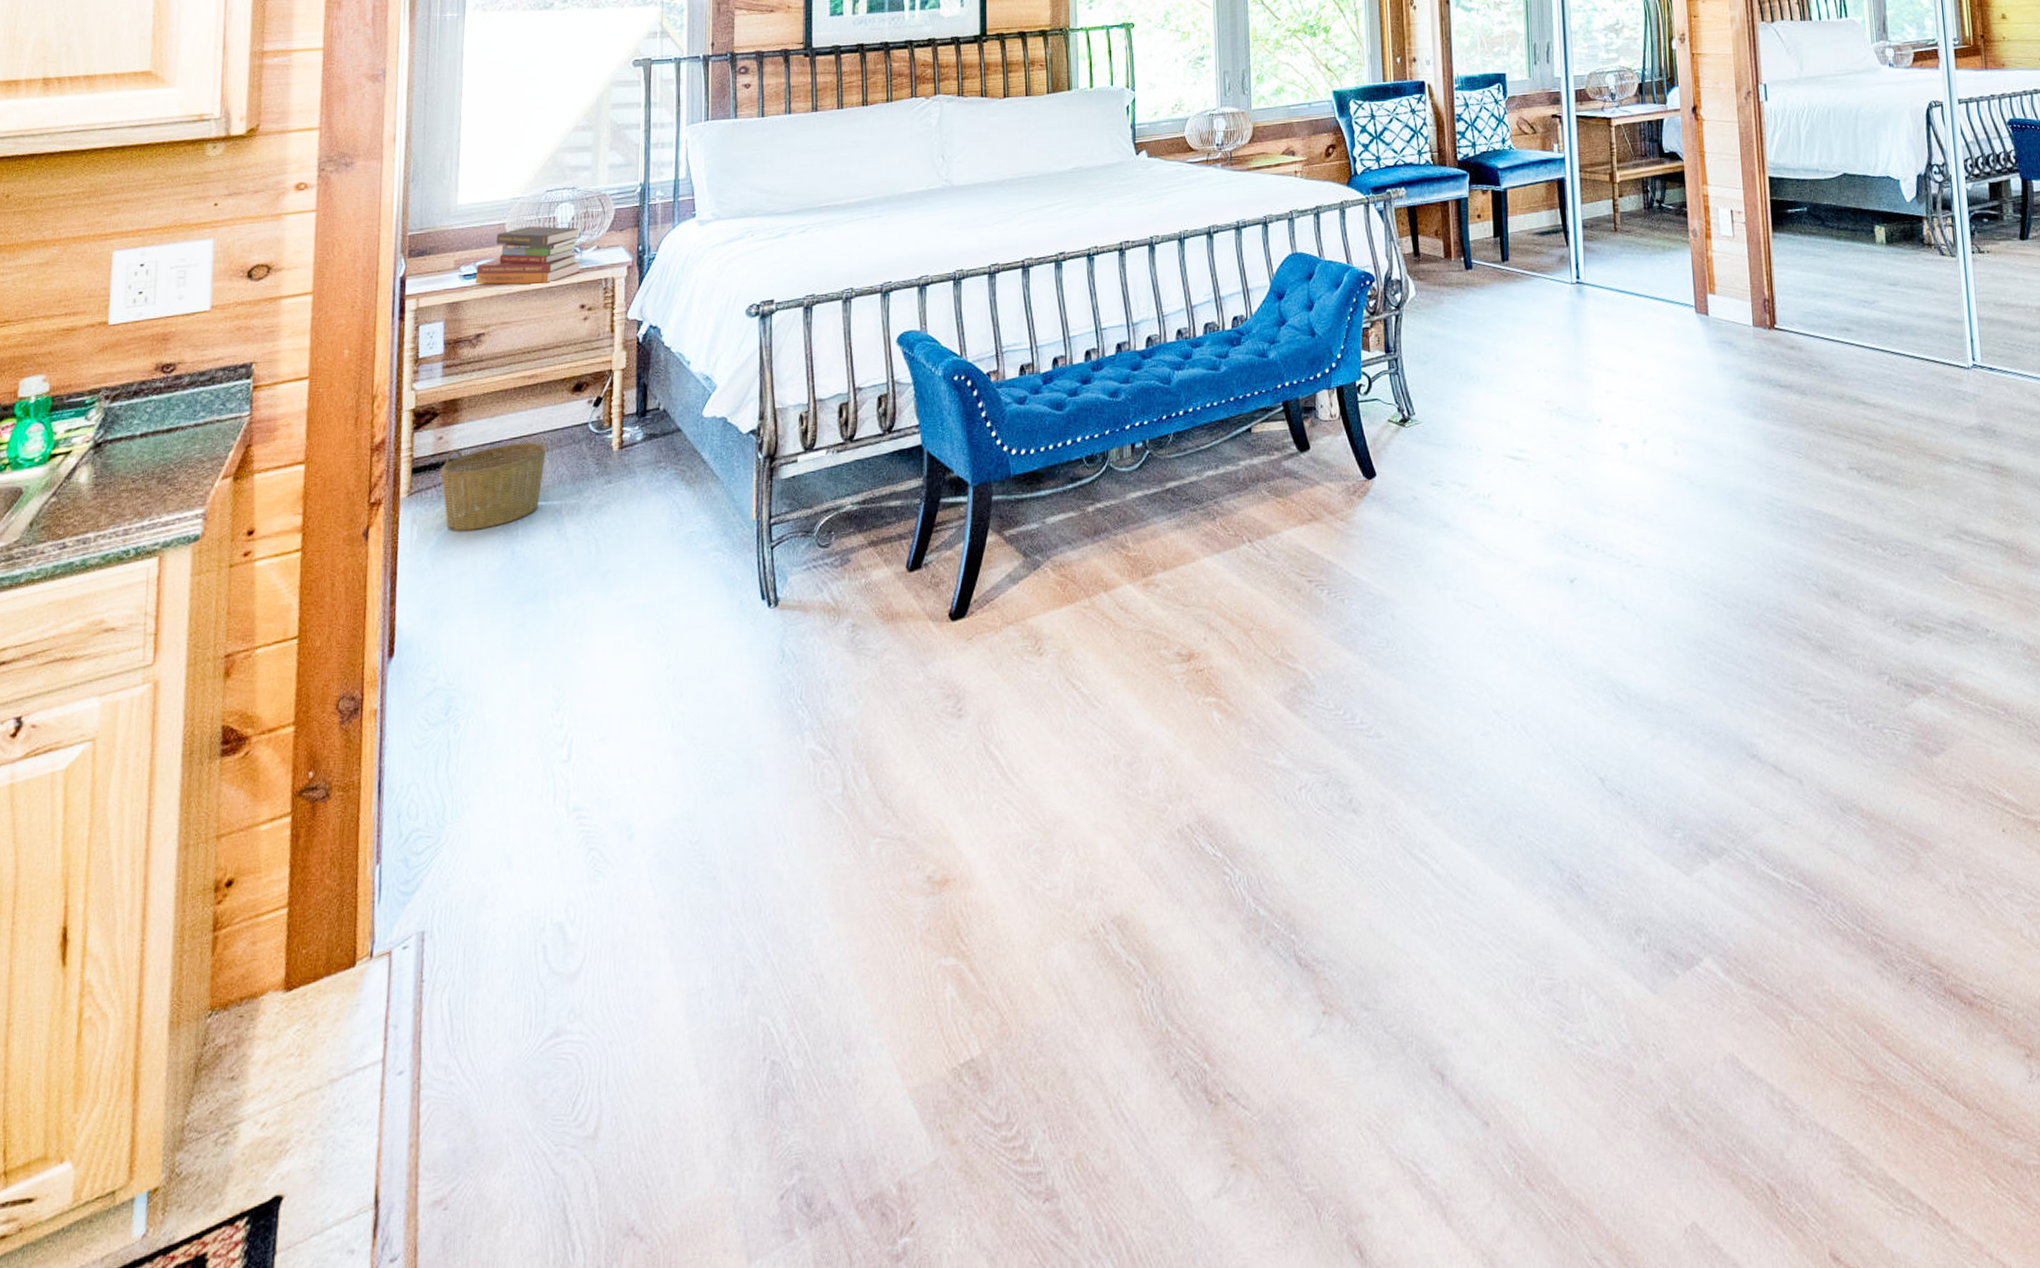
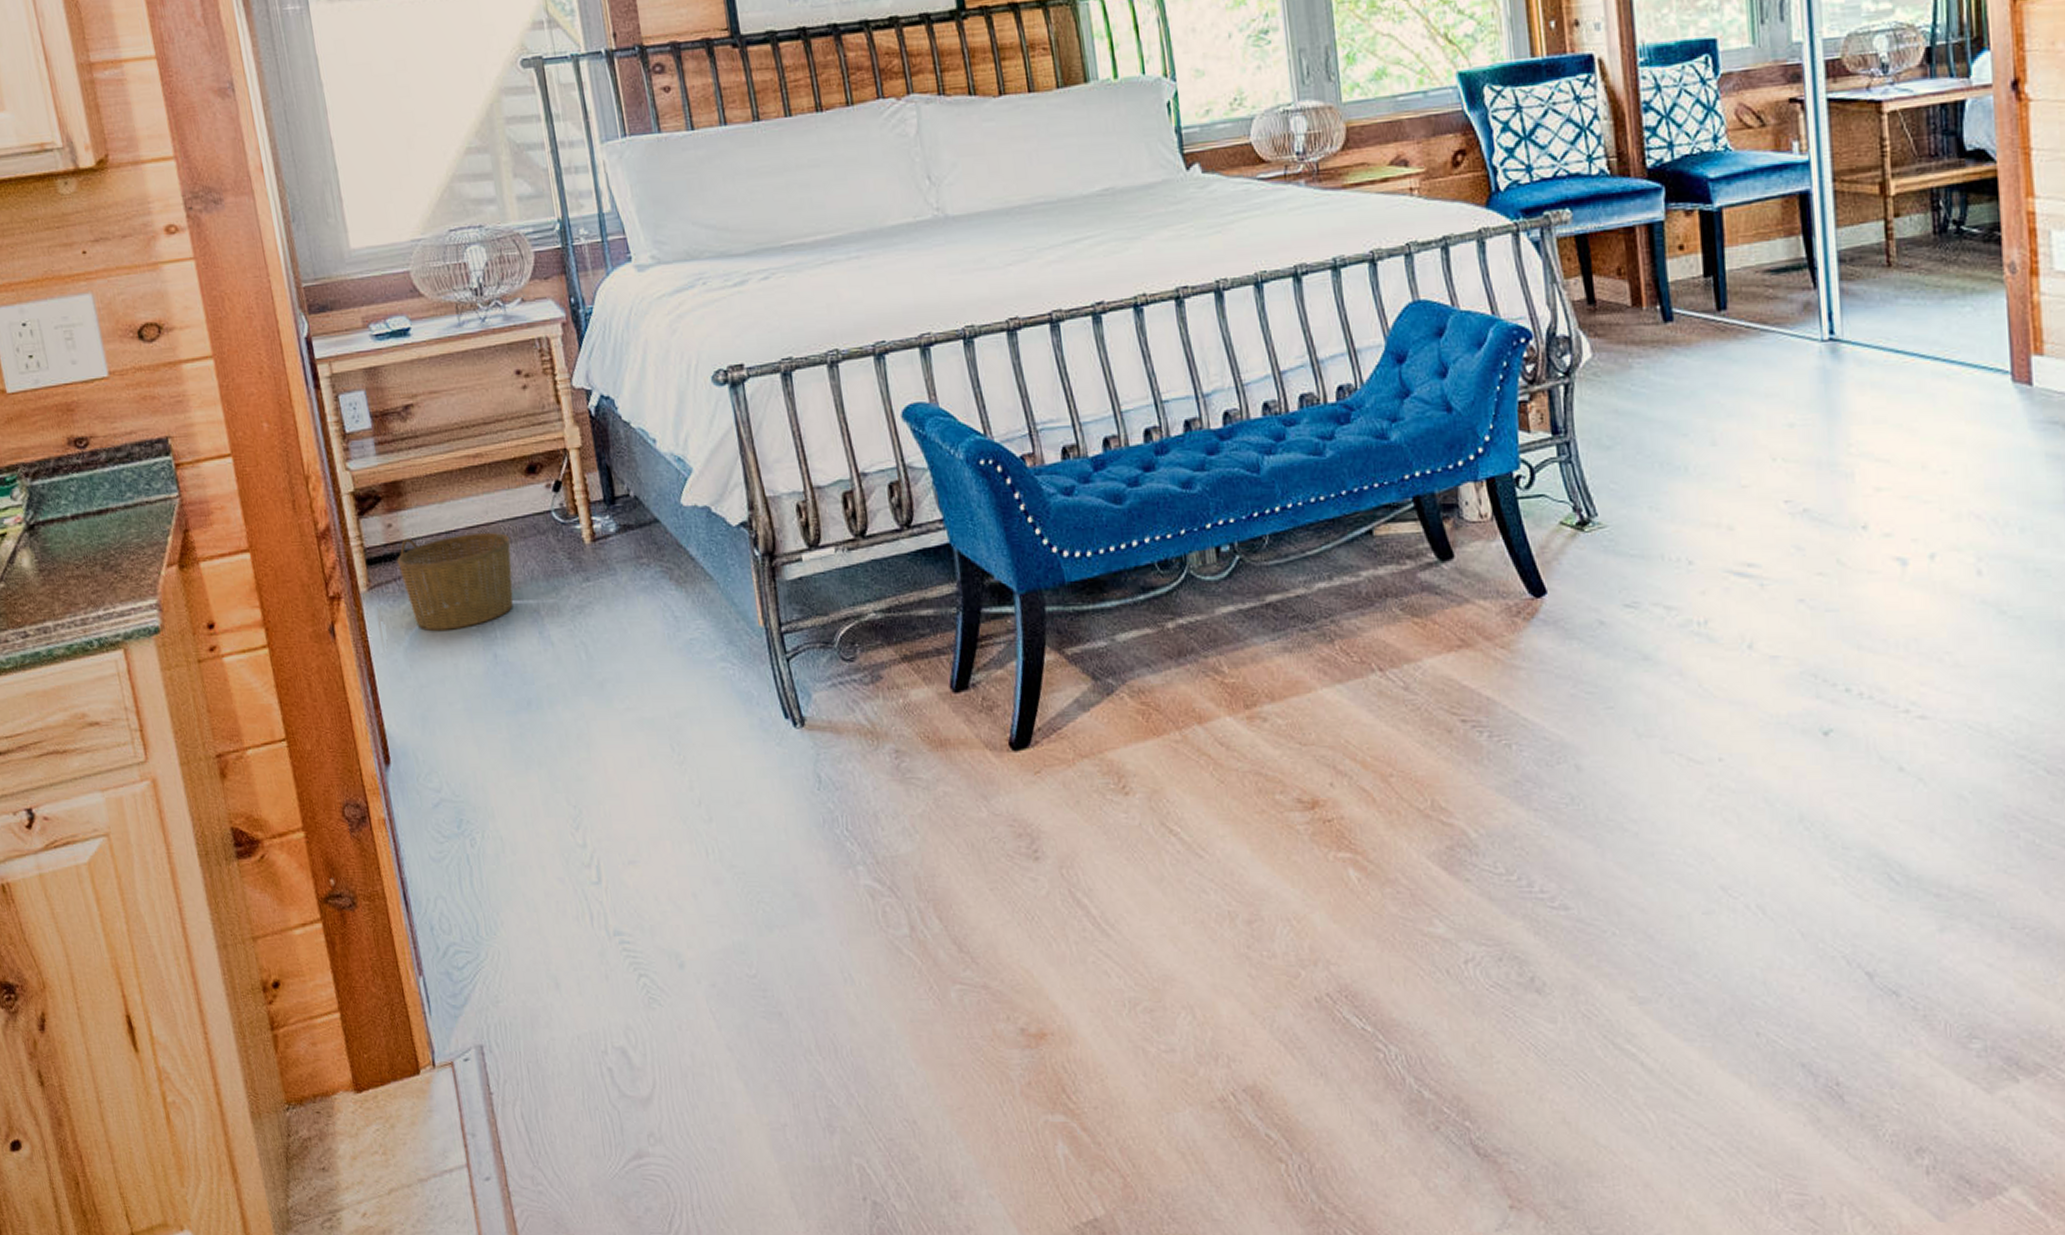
books: present [476,226,582,285] -> none [387,274,508,346]

